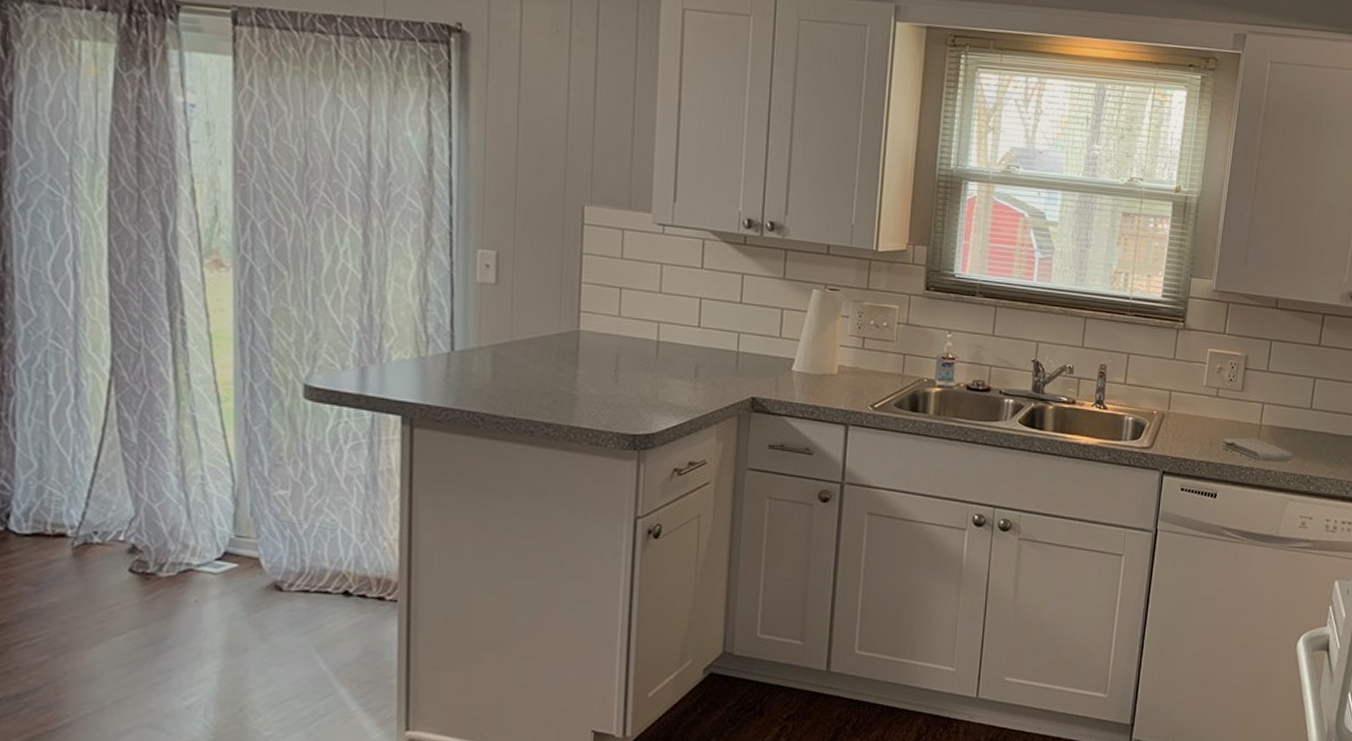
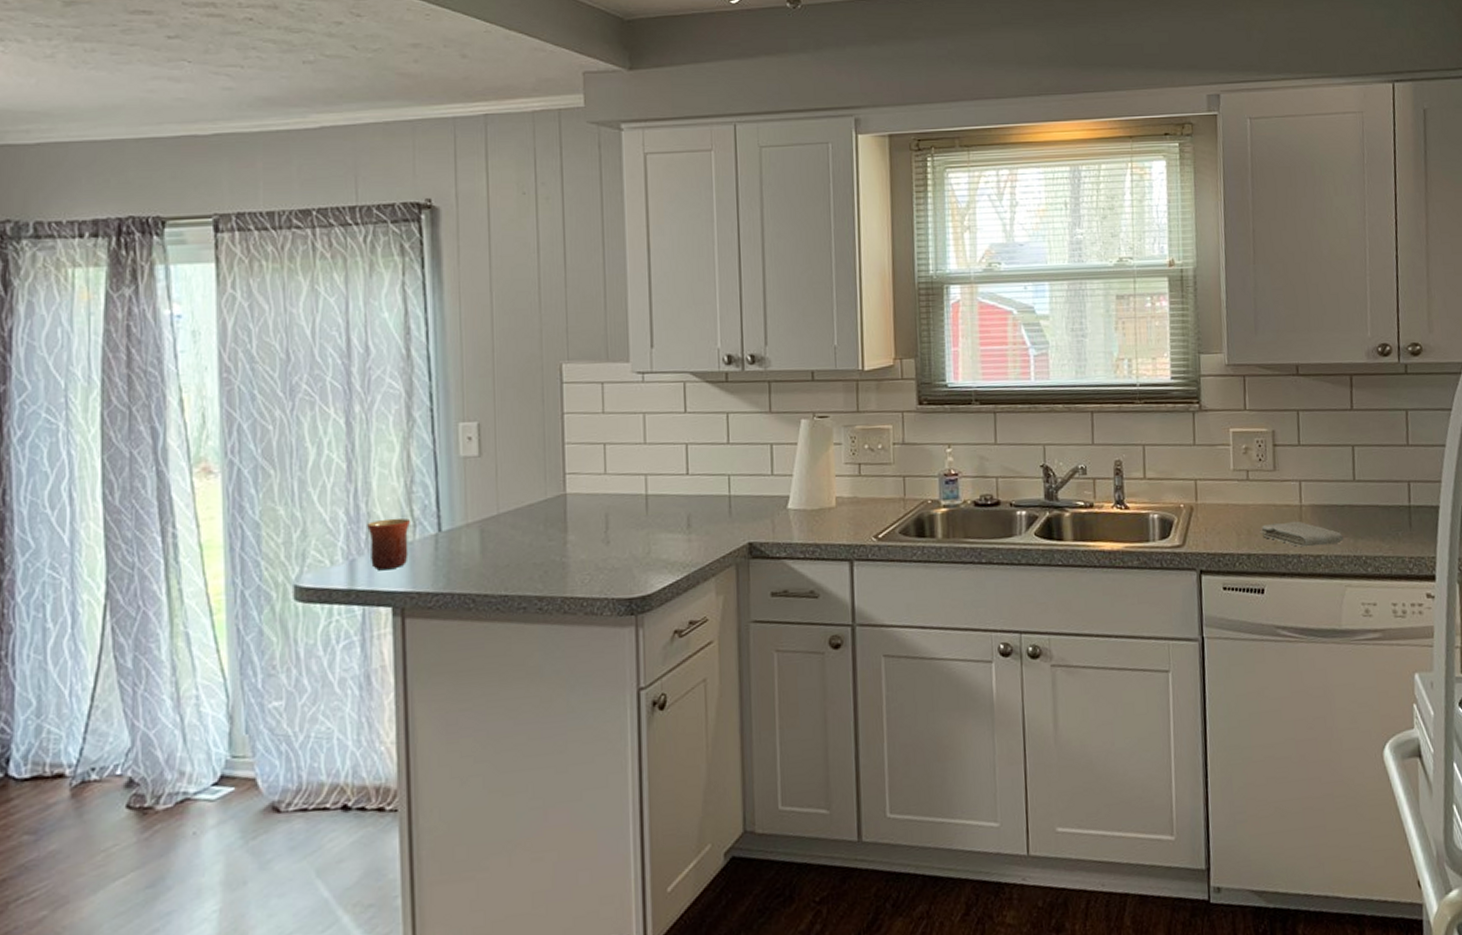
mug: none [380,332,423,381] -> present [367,518,410,570]

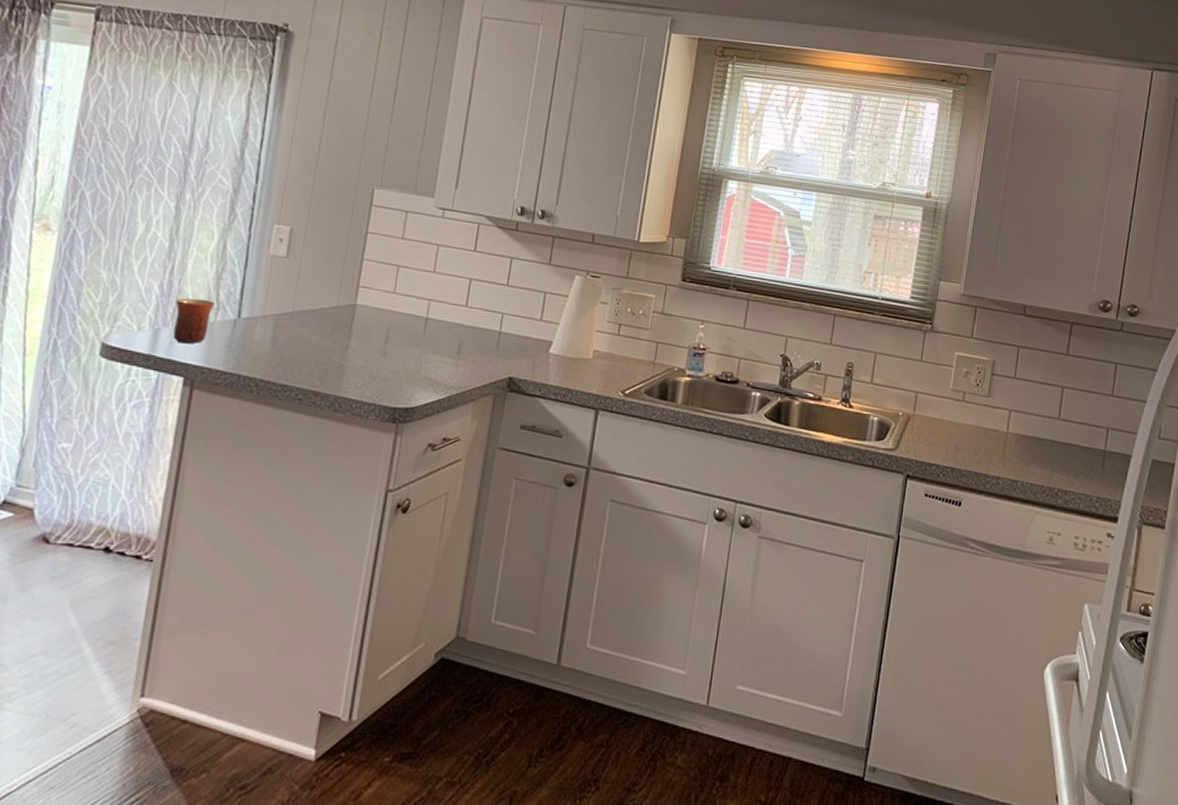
washcloth: present [1260,521,1344,547] -> none [966,443,1041,473]

